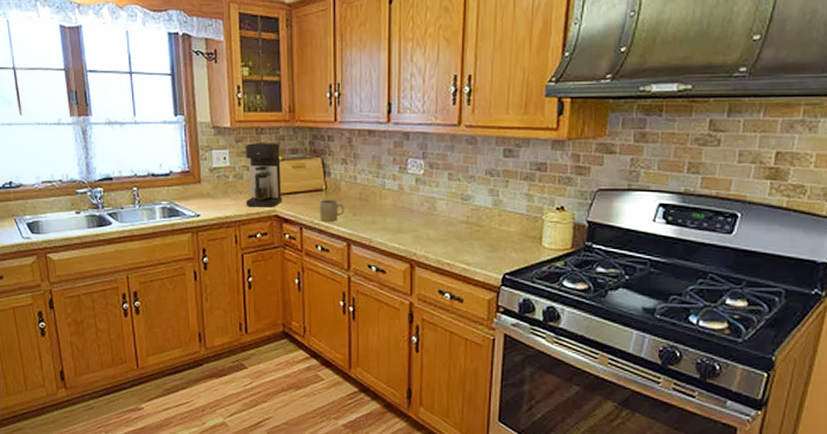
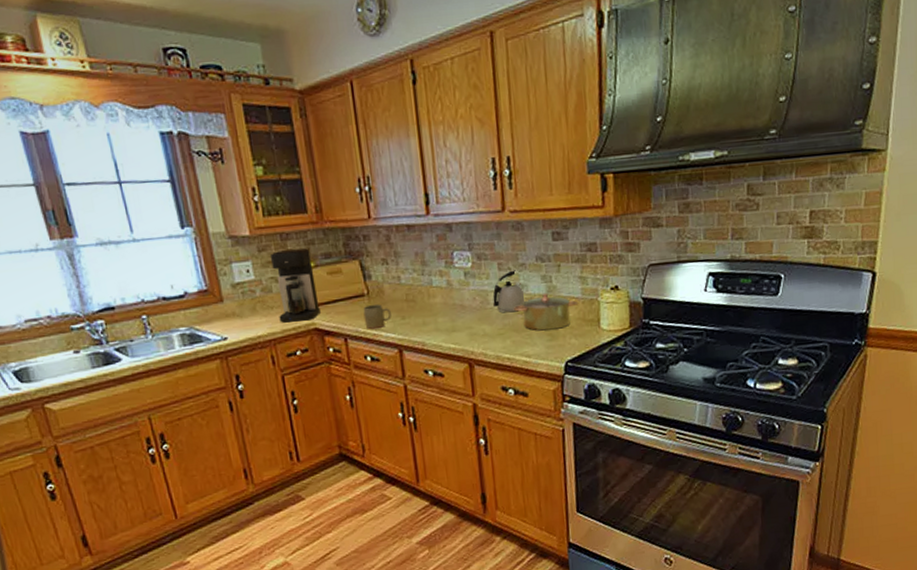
kettle: none [440,181,476,221] -> present [492,270,531,314]
cooking pot: none [458,206,522,242] -> present [513,292,578,331]

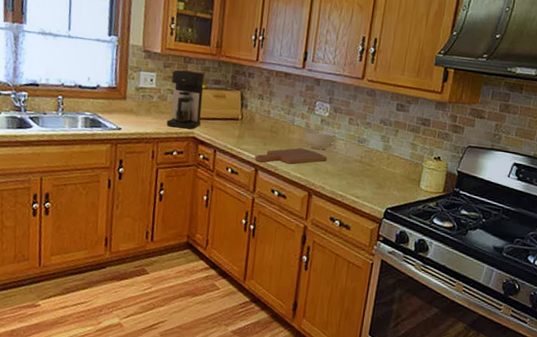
mug: present [363,304,392,329] -> none [233,128,256,148]
cutting board: none [395,312,482,341] -> present [254,147,327,164]
bowl: none [447,285,486,311] -> present [304,129,336,150]
kettle: present [492,270,531,314] -> none [338,126,369,160]
cooking pot: present [513,292,578,331] -> none [353,149,406,181]

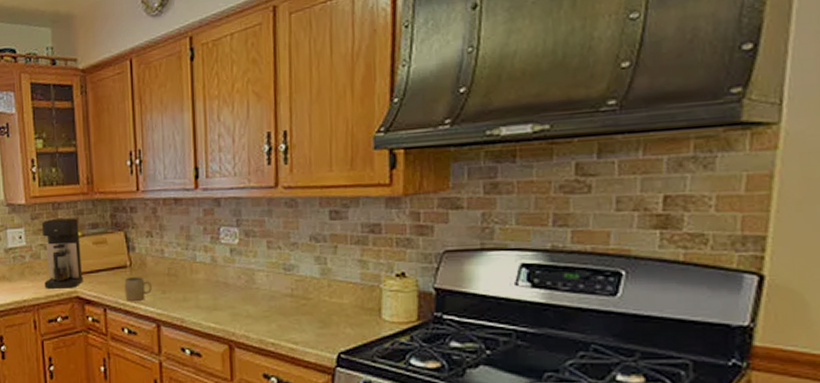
mug: none [233,128,256,148] -> present [124,276,152,301]
cutting board: present [254,147,327,164] -> none [154,289,246,315]
bowl: present [304,129,336,150] -> none [211,262,253,289]

